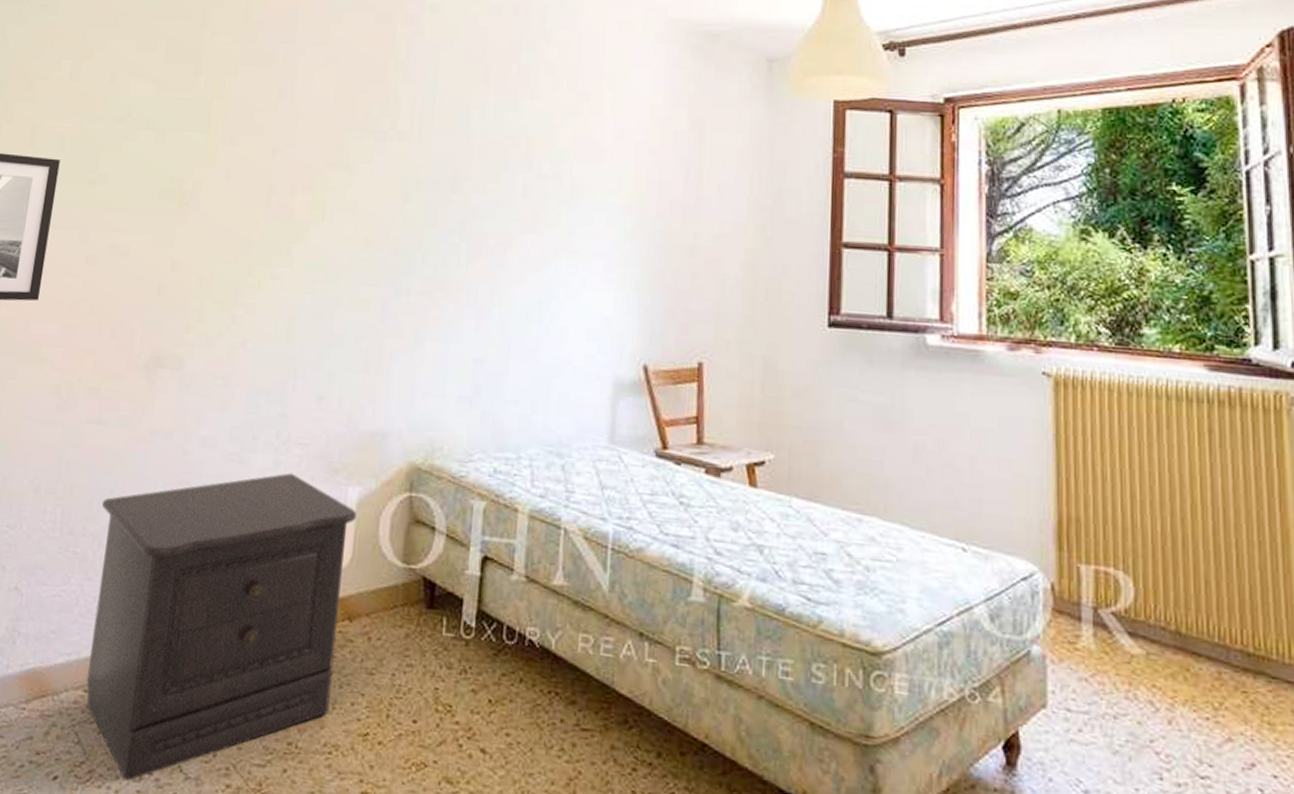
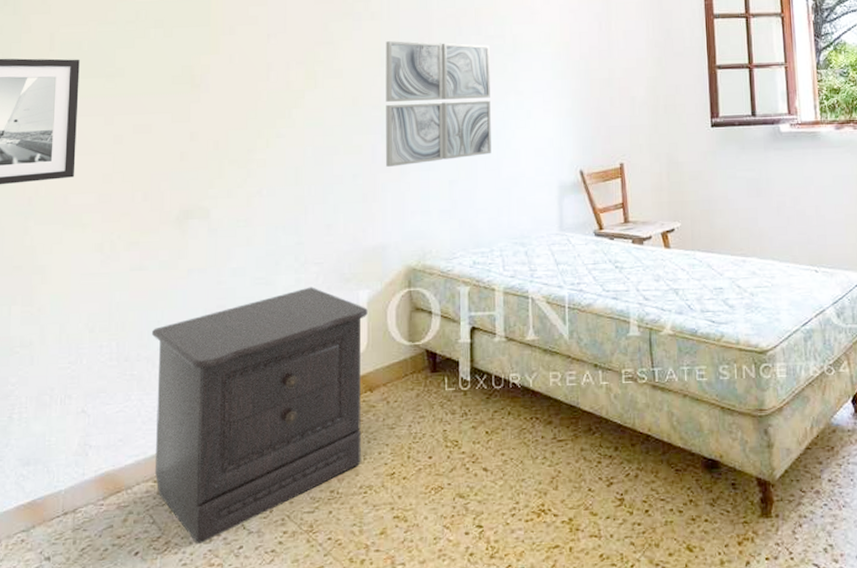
wall art: none [397,170,541,332] -> present [385,41,491,167]

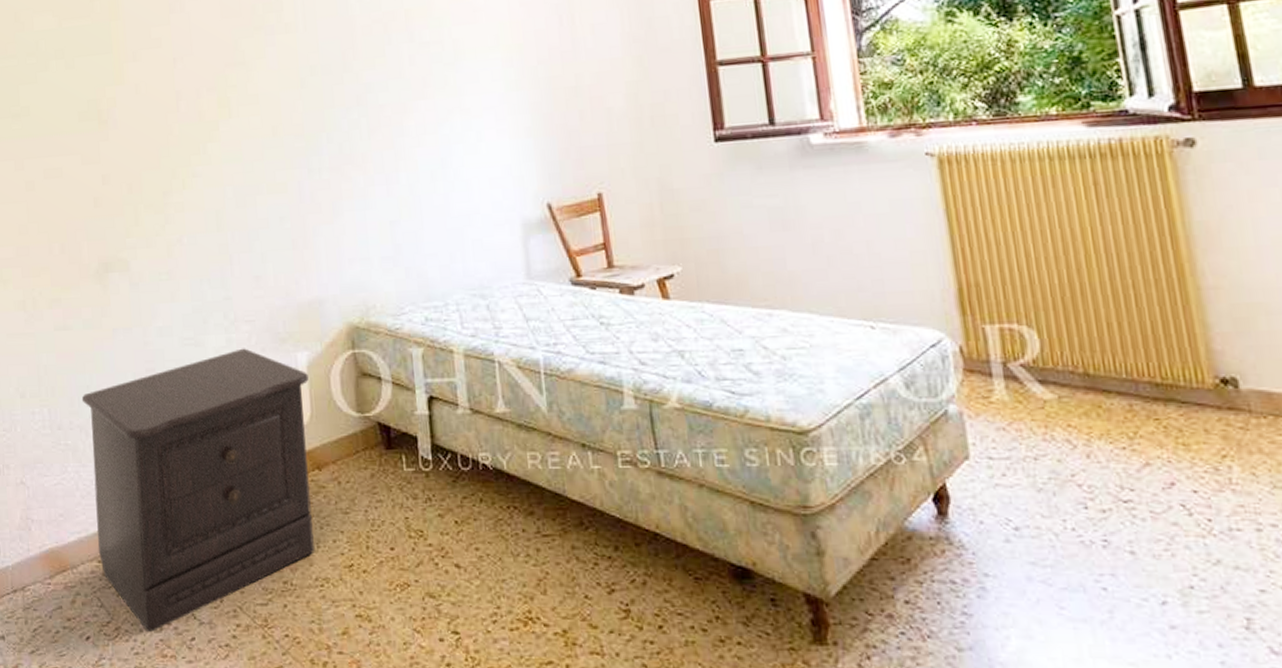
wall art: present [385,41,491,167] -> none [304,53,437,207]

